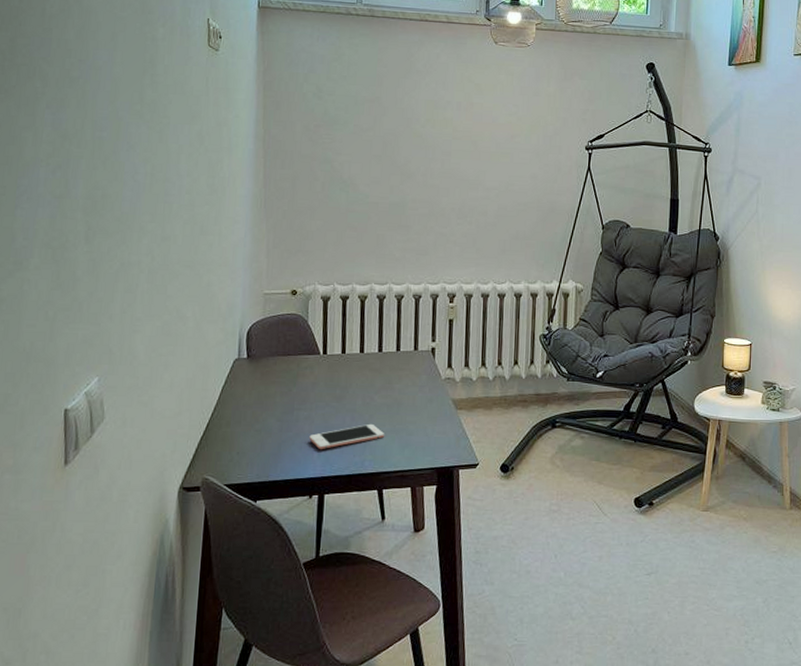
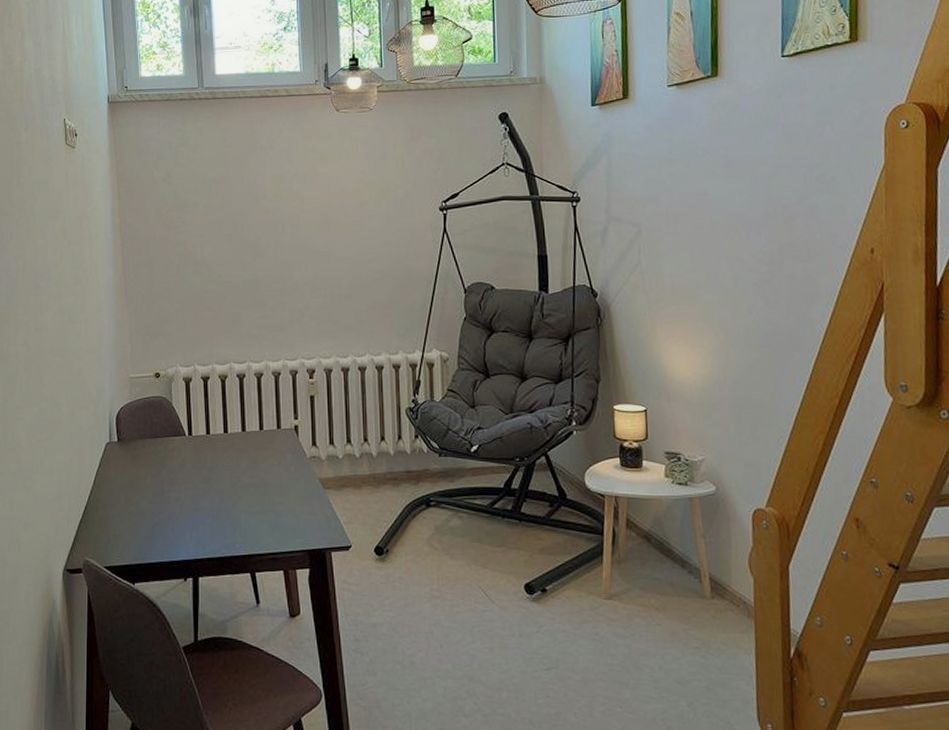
cell phone: present [309,423,385,450] -> none [181,505,254,532]

